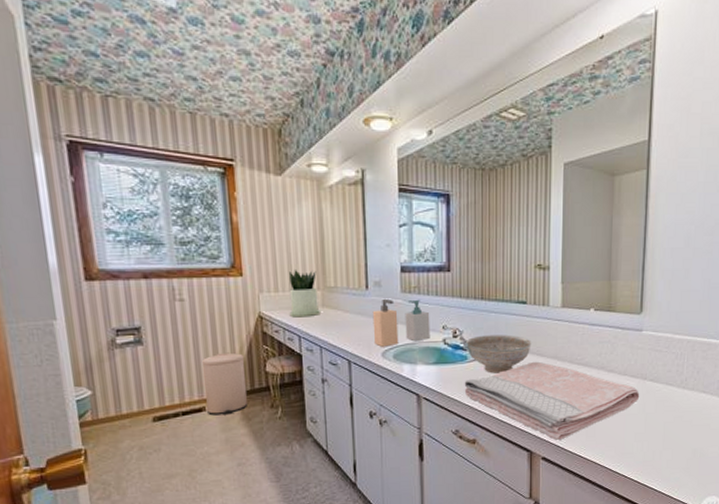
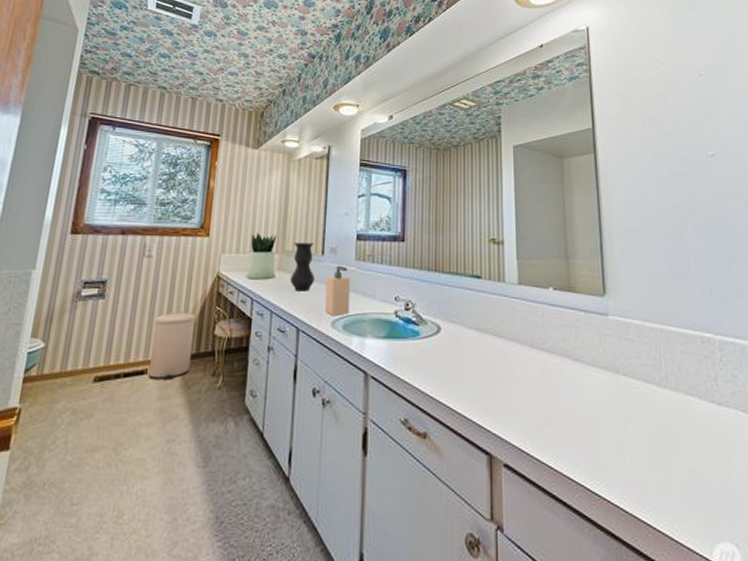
vase: none [336,278,361,326] -> present [290,243,315,291]
soap bottle: present [405,299,431,342] -> none [357,267,383,312]
towel: present [464,362,640,441] -> none [415,344,614,444]
decorative bowl: present [466,335,533,374] -> none [419,310,489,354]

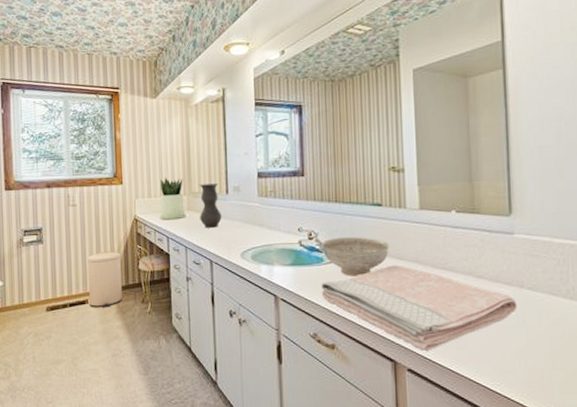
soap dispenser: present [324,265,351,316] -> none [232,202,257,248]
towel: none [415,344,614,444] -> present [321,266,518,352]
decorative bowl: none [419,310,489,354] -> present [322,237,391,276]

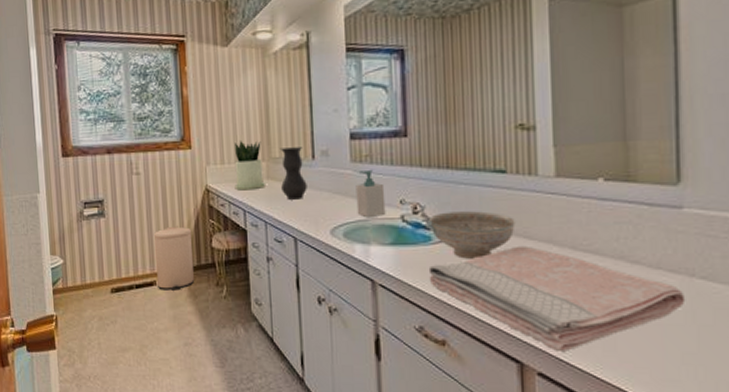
soap bottle: none [262,202,287,243] -> present [356,169,386,218]

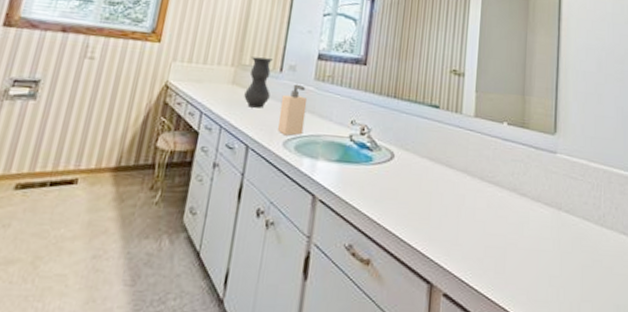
pedal bin: present [154,226,194,291] -> none [78,119,137,192]
planter: present [234,141,266,191] -> none [196,43,234,93]
soap dispenser: none [319,169,349,224] -> present [278,83,308,136]
soap bottle: present [356,169,386,218] -> none [311,89,340,134]
towel: present [428,247,686,353] -> none [364,174,555,274]
decorative bowl: present [429,211,517,259] -> none [373,136,443,182]

